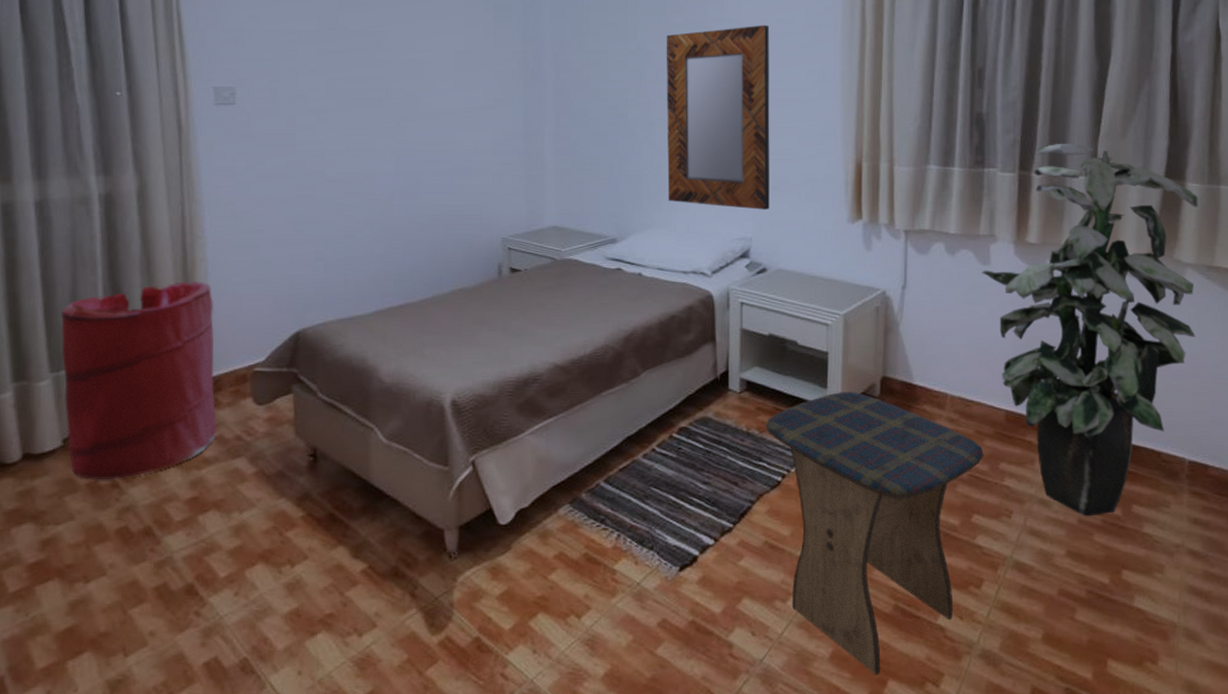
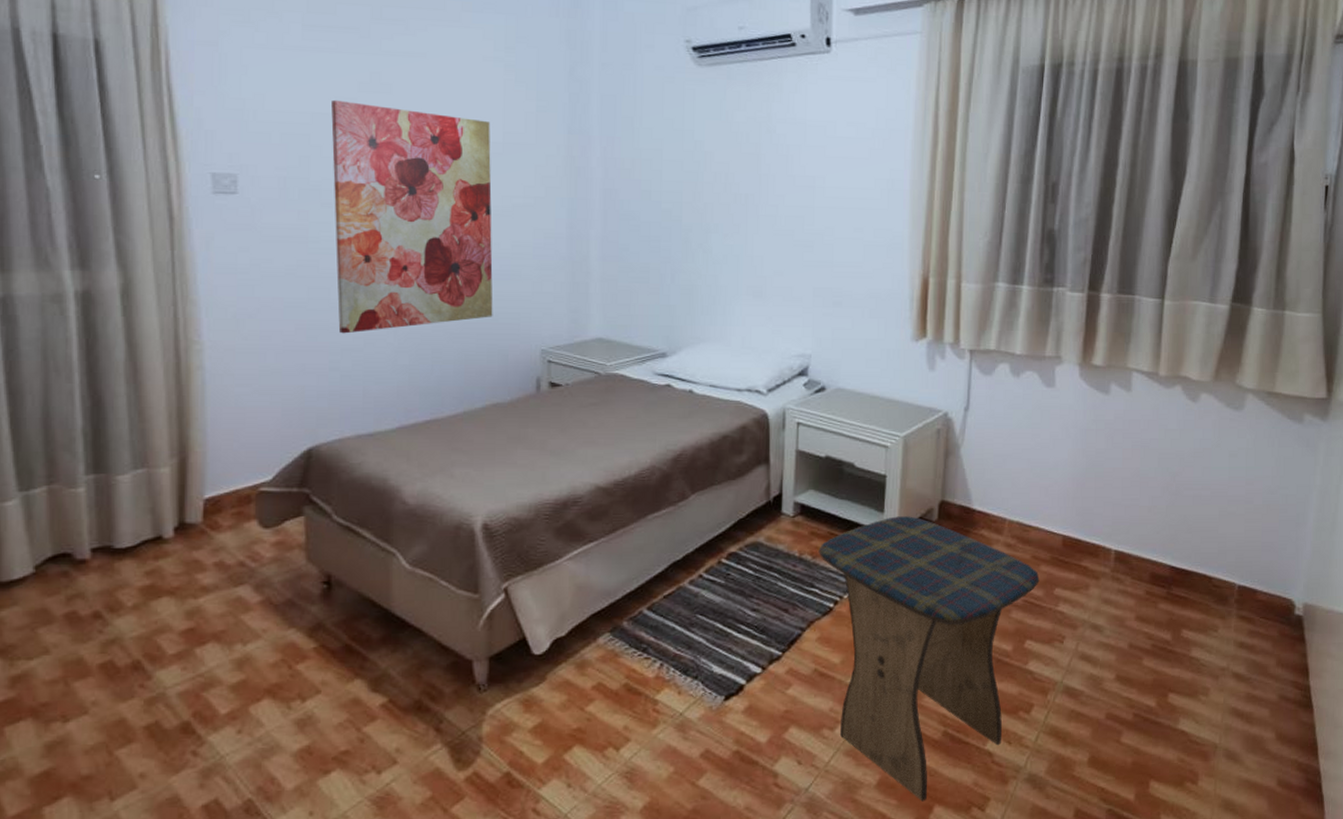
laundry hamper: present [61,281,217,480] -> none [31,391,216,611]
wall art: none [315,18,458,227] -> present [331,99,493,334]
home mirror: present [666,25,770,210] -> none [723,127,836,325]
indoor plant: present [982,144,1198,517] -> none [1046,264,1263,641]

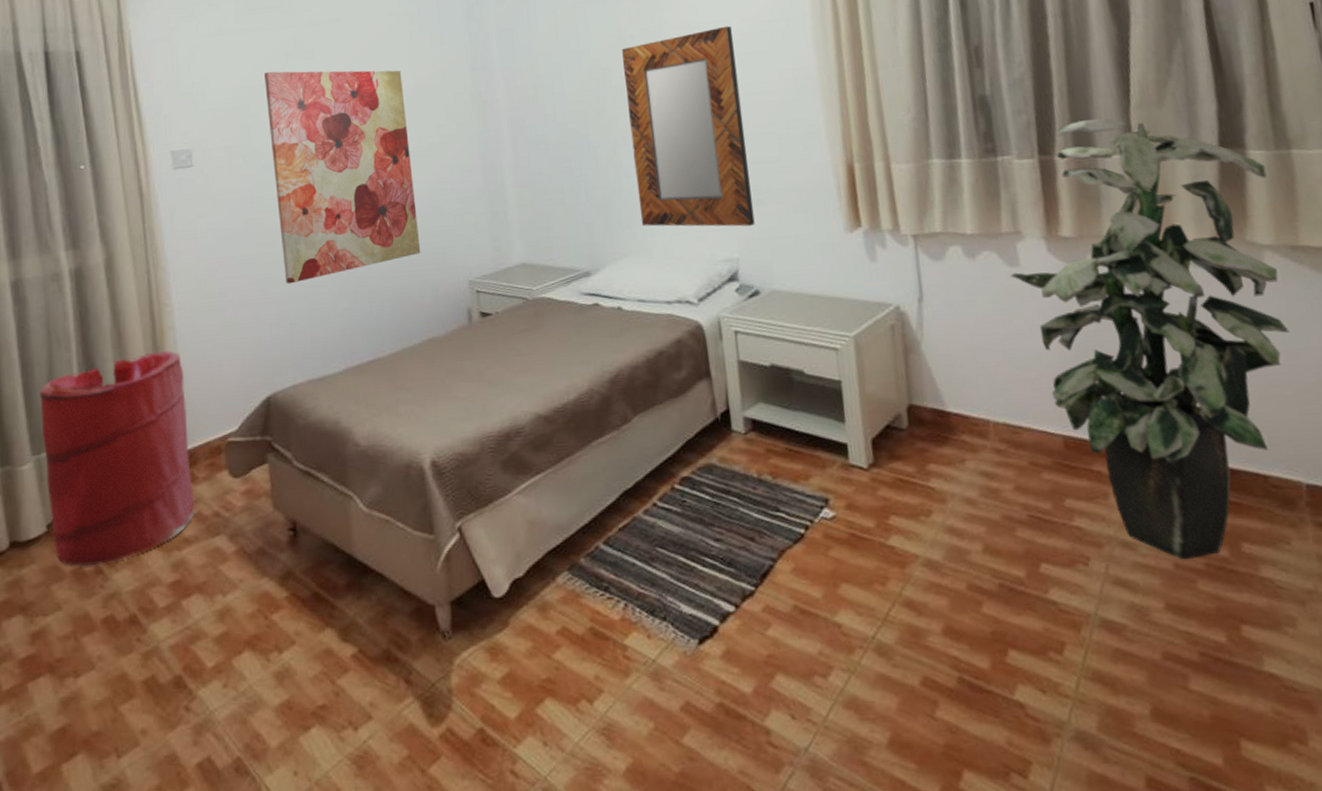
laundry hamper: none [31,391,216,611] -> present [40,351,195,566]
home mirror: none [723,127,836,325] -> present [622,25,755,227]
stool: present [818,516,1040,802] -> none [778,424,1044,766]
indoor plant: none [1046,264,1263,641] -> present [1010,118,1290,560]

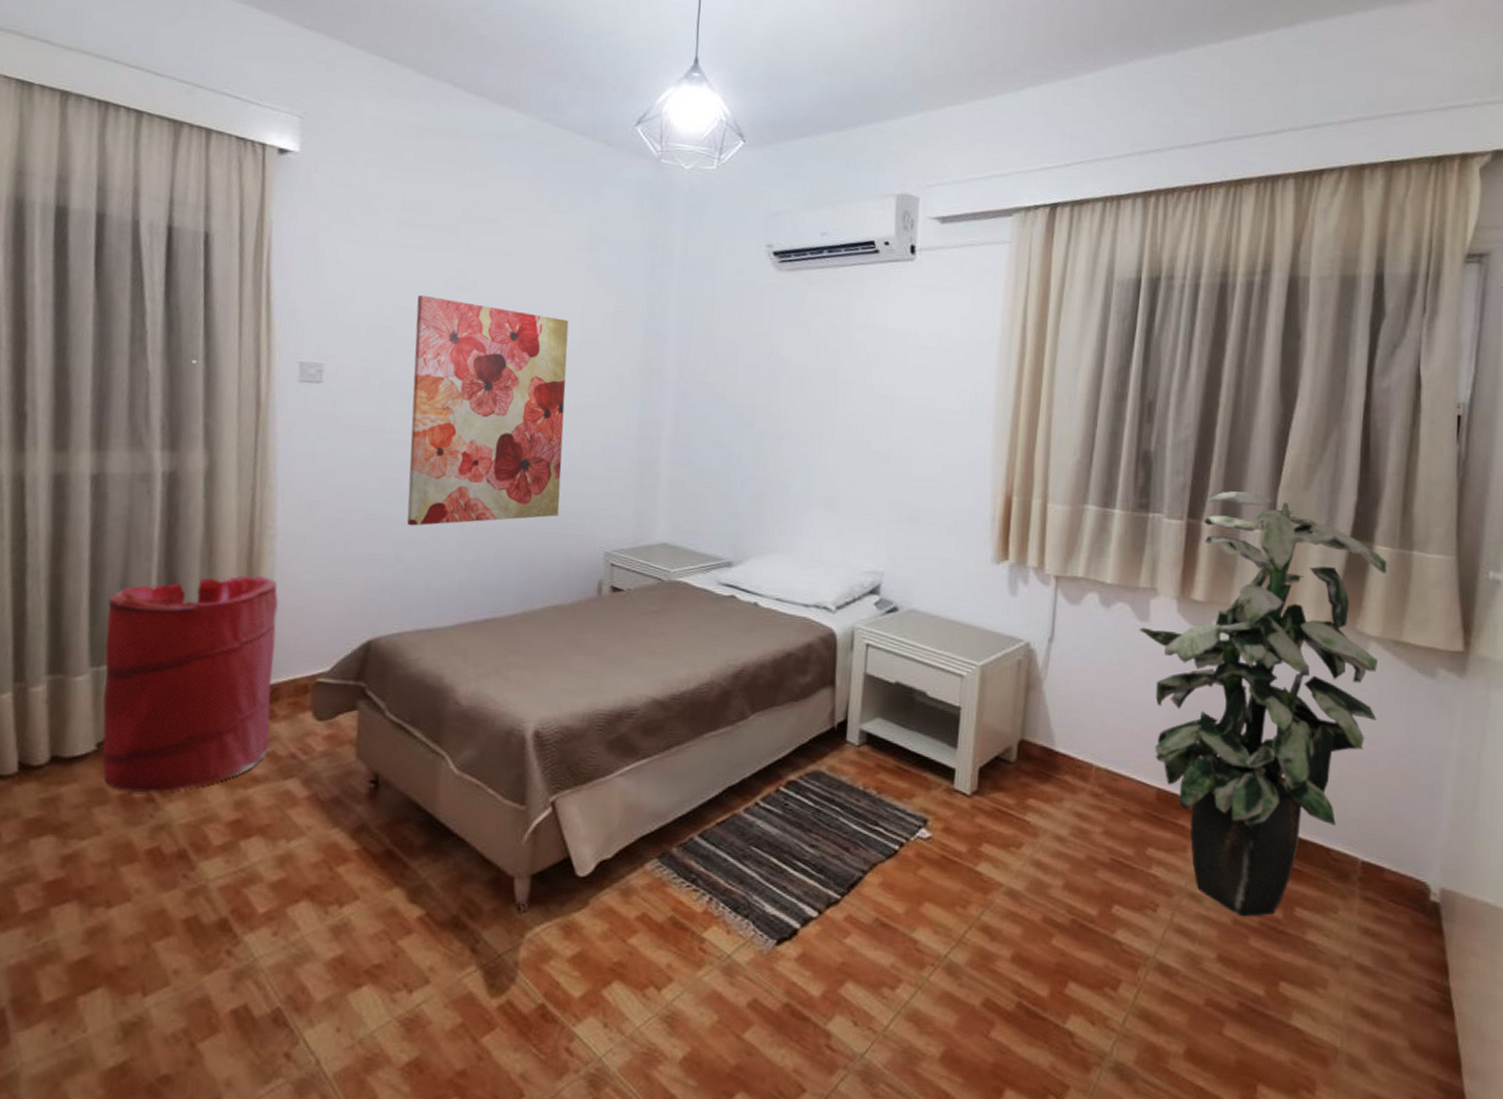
home mirror: present [622,25,755,227] -> none [792,336,918,542]

